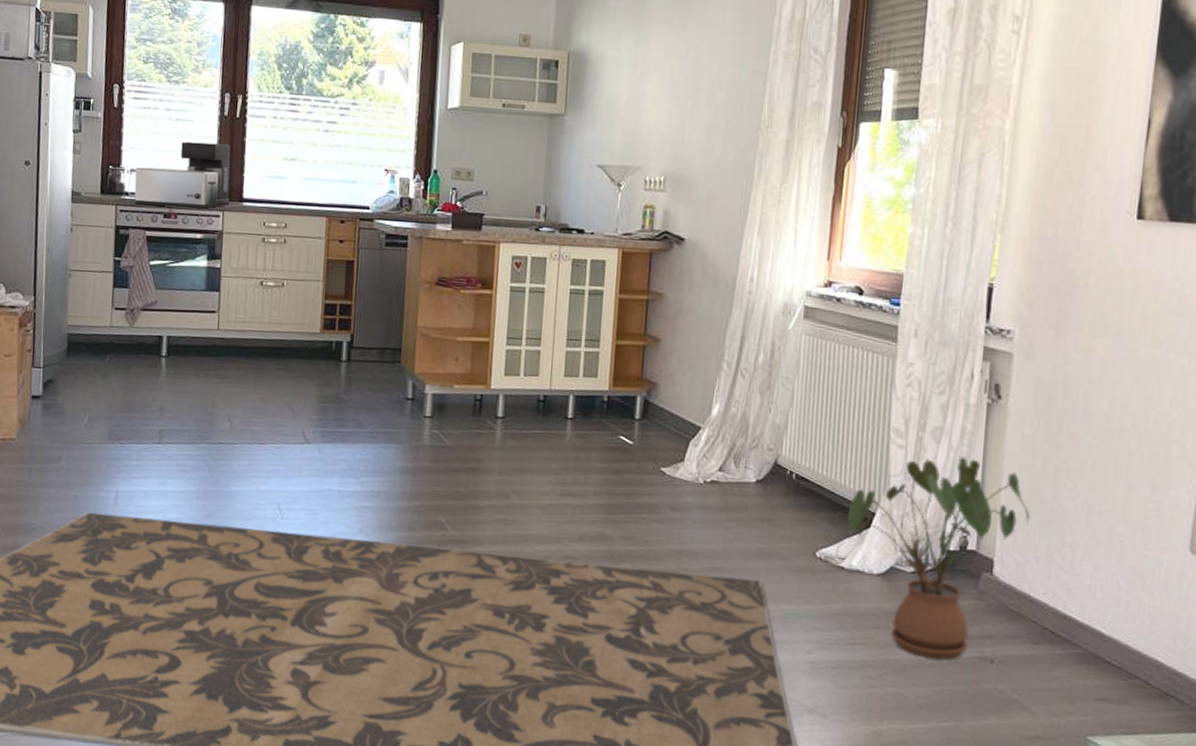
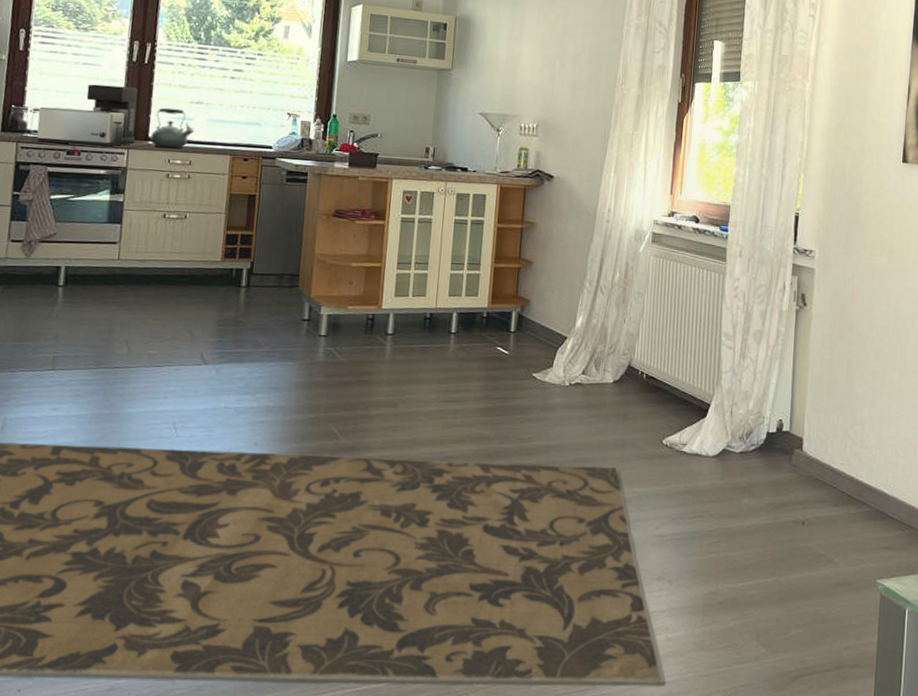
kettle: none [245,165,289,211] -> present [150,107,195,149]
house plant: present [847,456,1031,659] -> none [688,354,830,525]

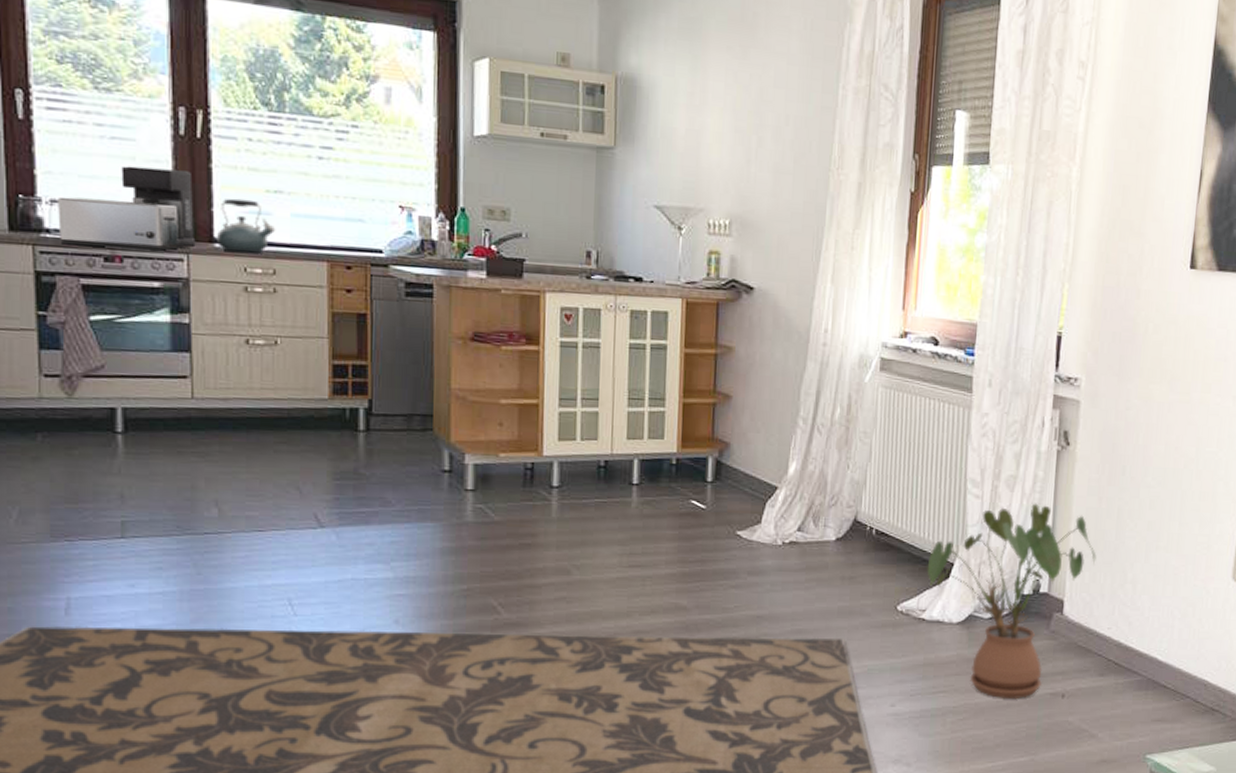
house plant: none [688,354,830,525] -> present [927,503,1097,698]

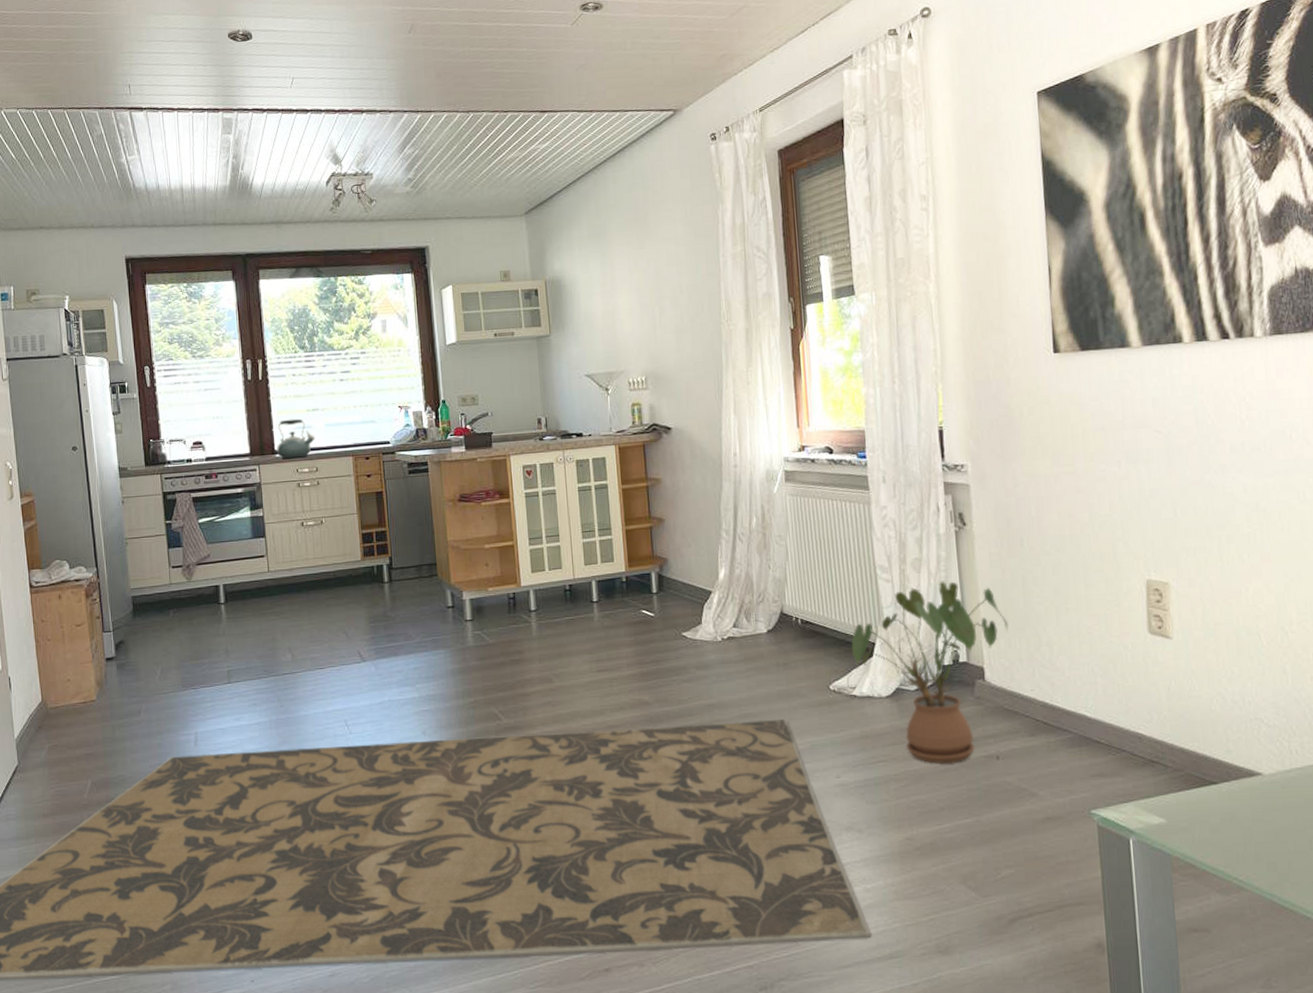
toaster: present [58,196,178,252] -> none [174,430,252,472]
coffee maker: present [121,166,196,249] -> none [213,405,264,462]

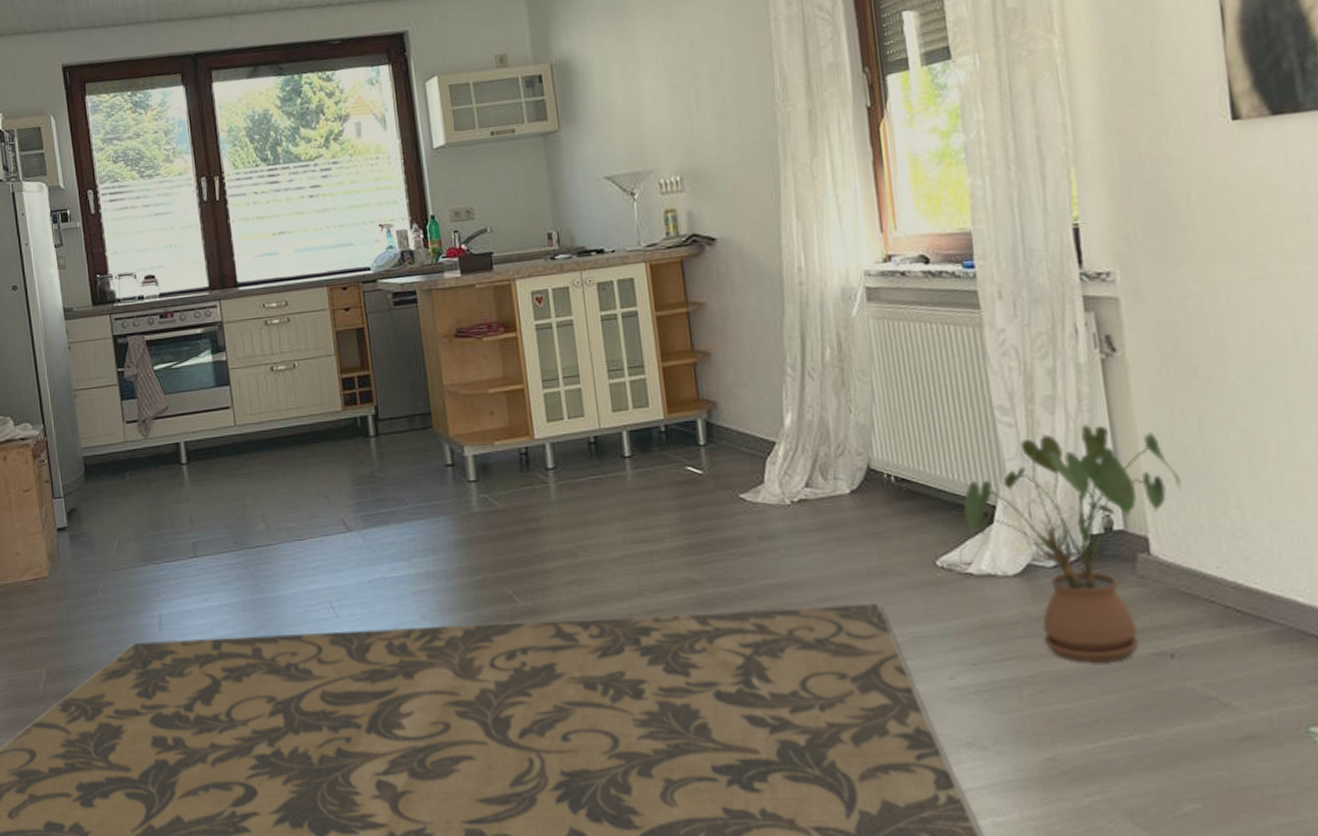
kettle: present [277,418,316,459] -> none [239,244,284,292]

